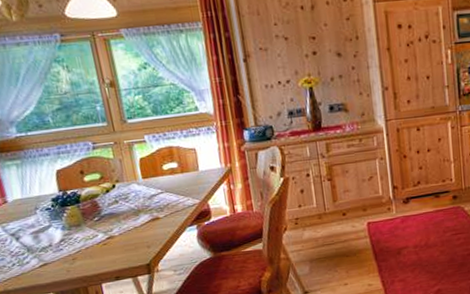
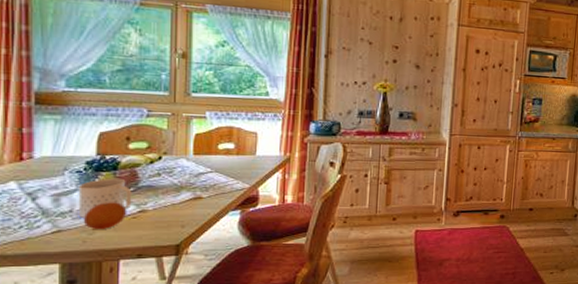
mug: none [51,210,100,250] -> present [78,178,132,218]
fruit: none [62,232,98,260] -> present [83,202,127,230]

